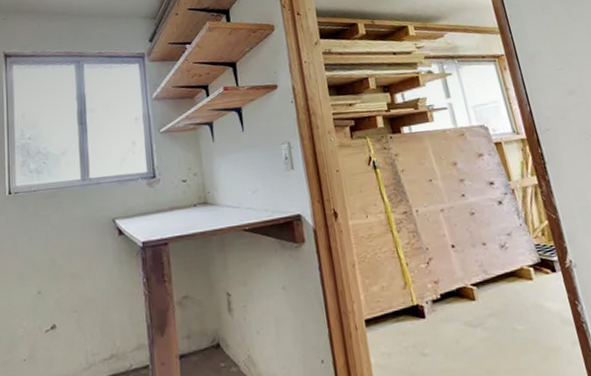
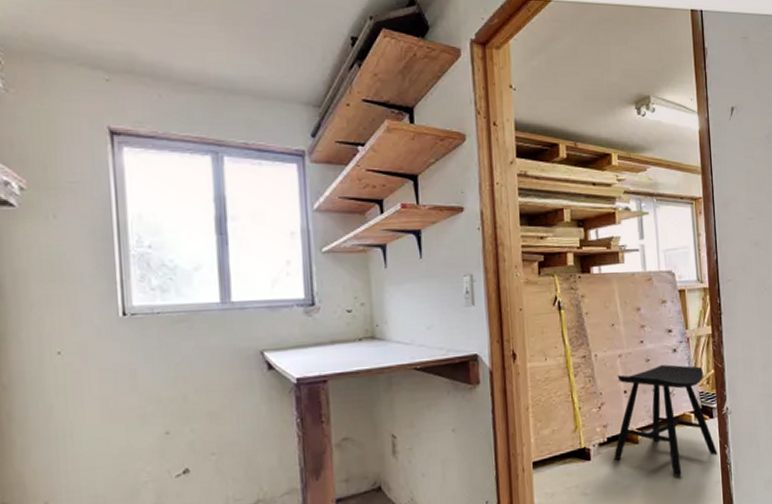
stool: none [442,217,569,337] -> present [613,364,718,477]

